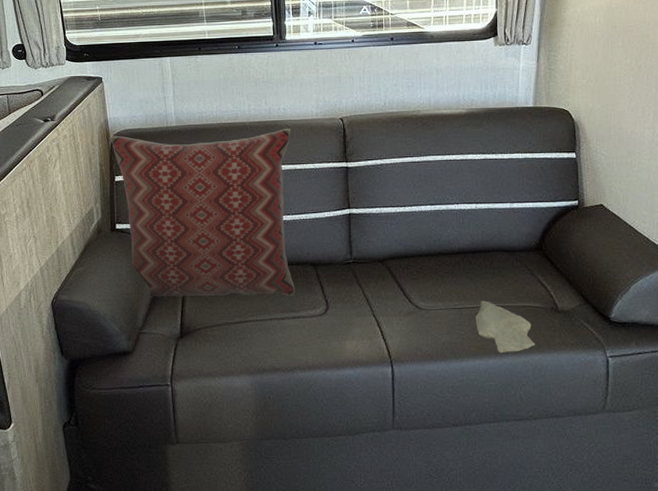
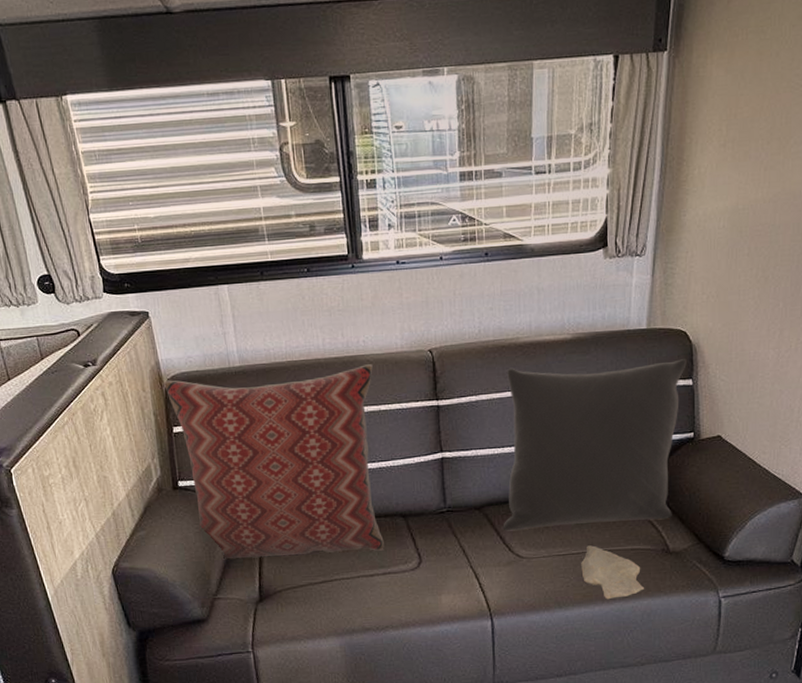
pillow: none [403,135,570,284] -> present [503,359,687,531]

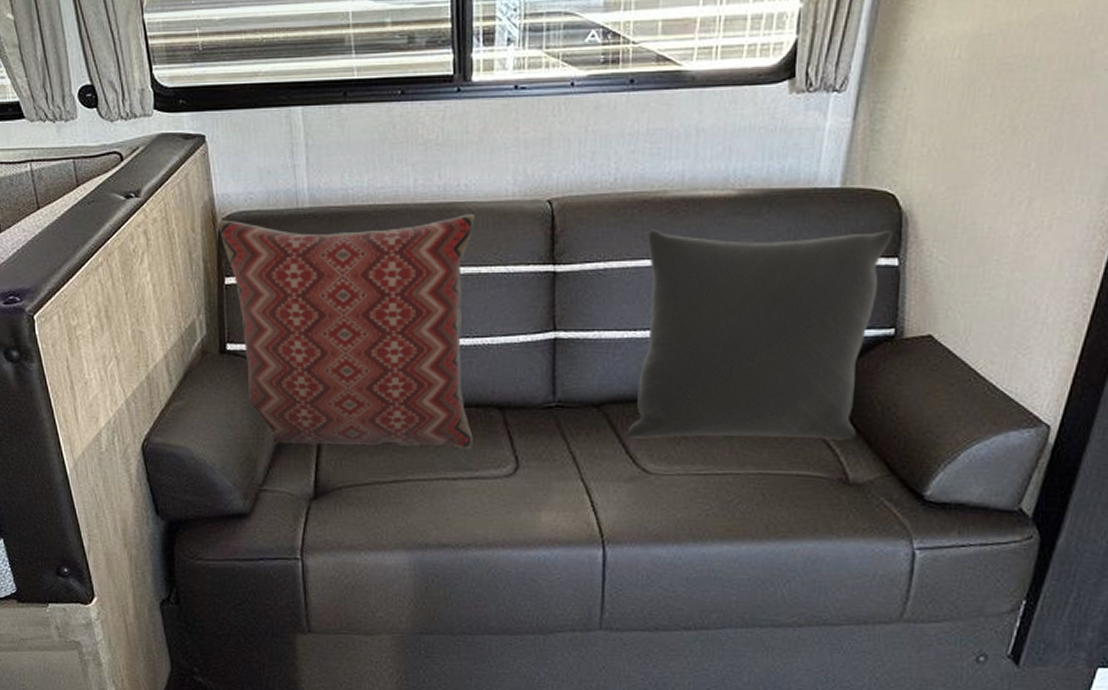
tissue: present [581,545,644,600] -> none [727,465,810,538]

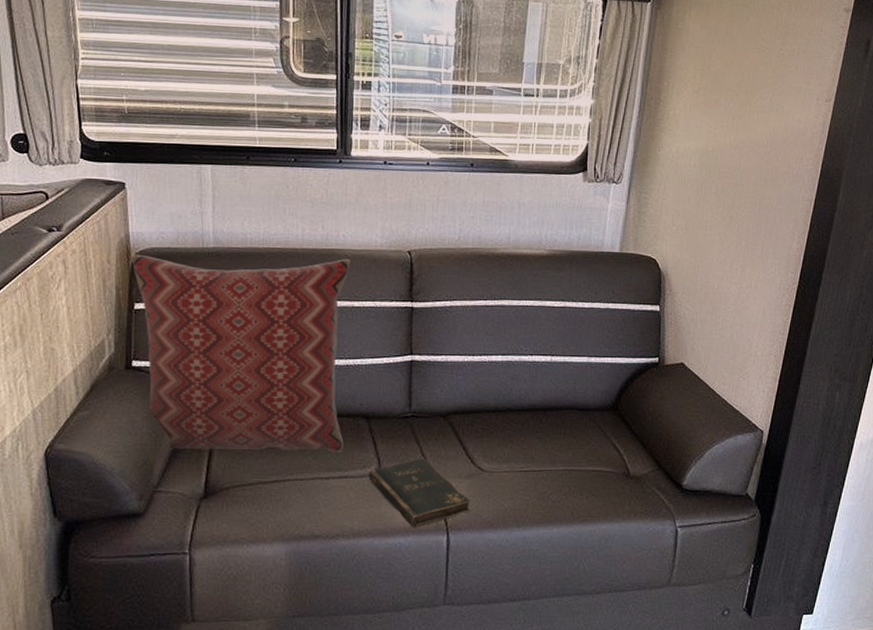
bible: none [503,456,634,539] -> present [368,457,472,528]
pillow: present [627,229,893,440] -> none [466,277,655,443]

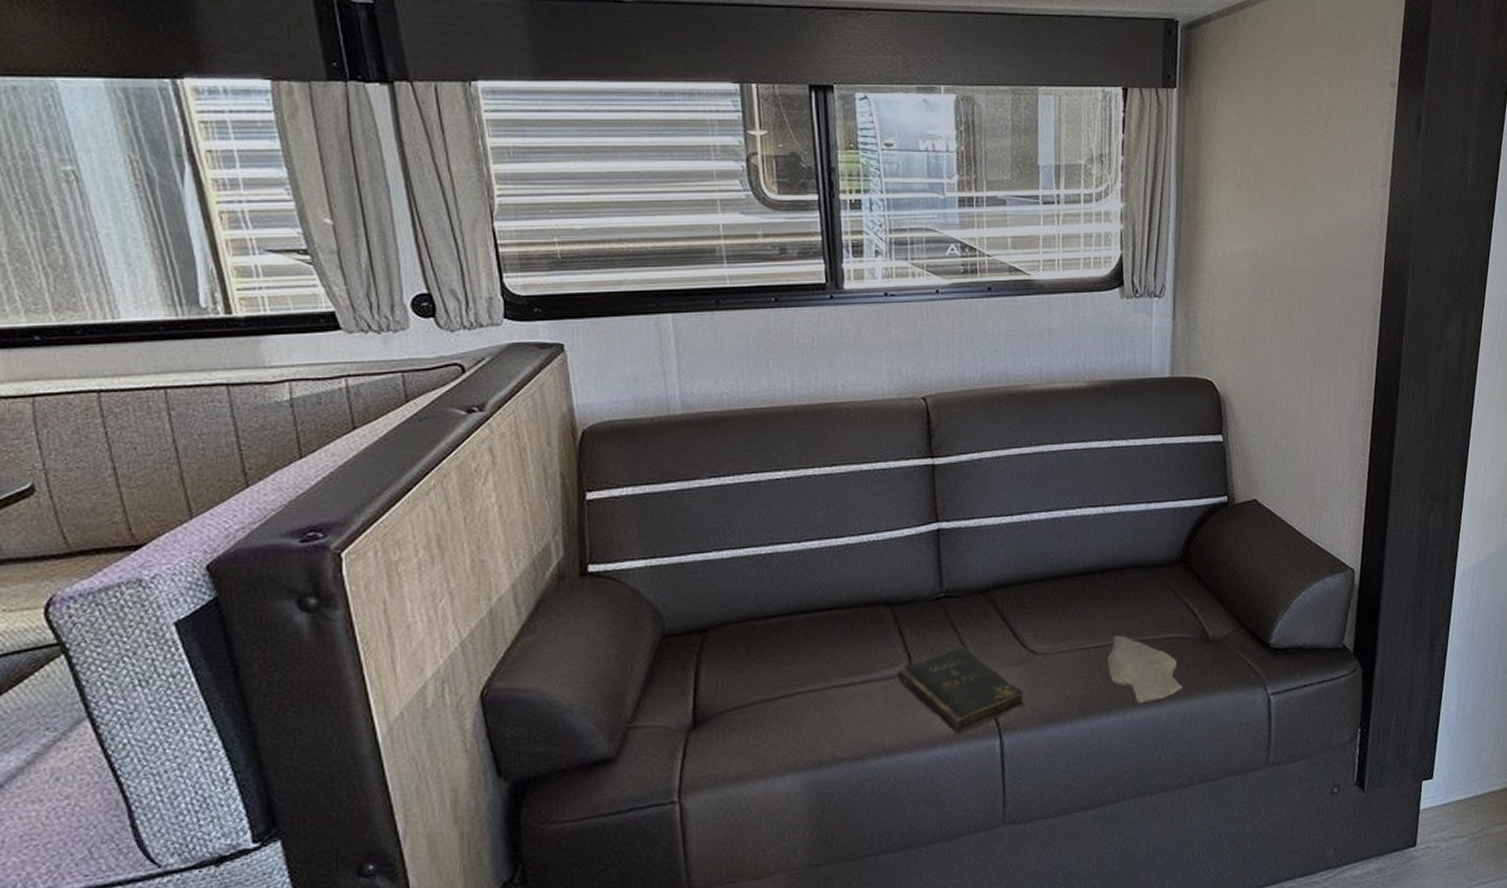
pillow: present [130,254,350,452] -> none [576,414,864,670]
tissue: none [542,463,603,522] -> present [1107,635,1182,704]

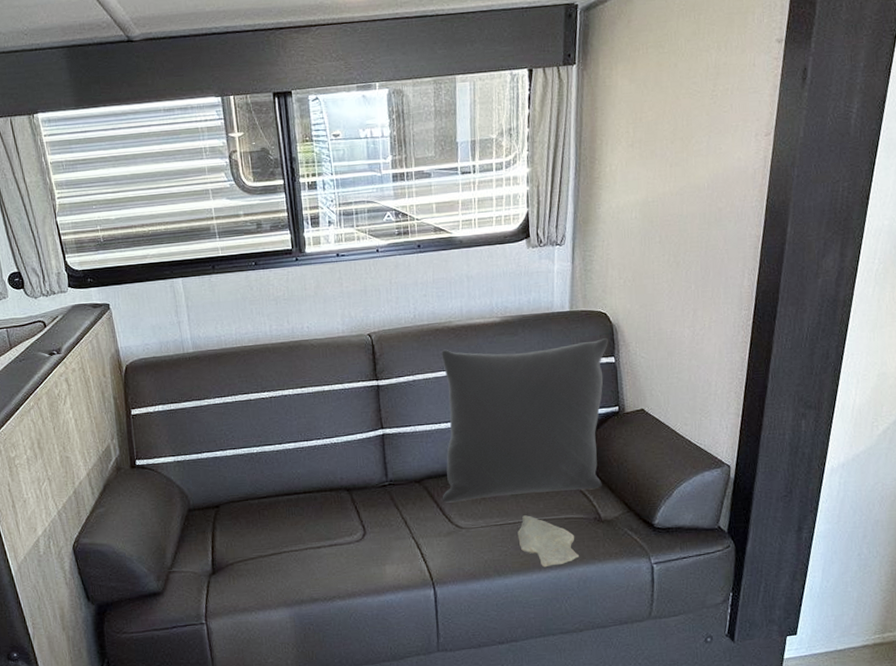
bible: present [897,646,1026,734] -> none [355,521,454,585]
pillow: none [1012,412,1215,621] -> present [441,338,608,503]

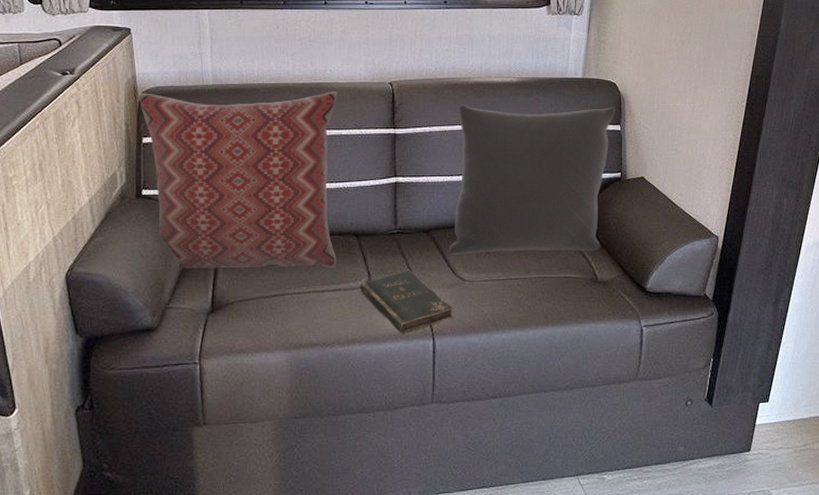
pillow: none [122,348,330,533] -> present [137,92,337,269]
bible: none [355,521,454,585] -> present [359,270,454,334]
tissue: present [517,515,579,568] -> none [518,272,574,325]

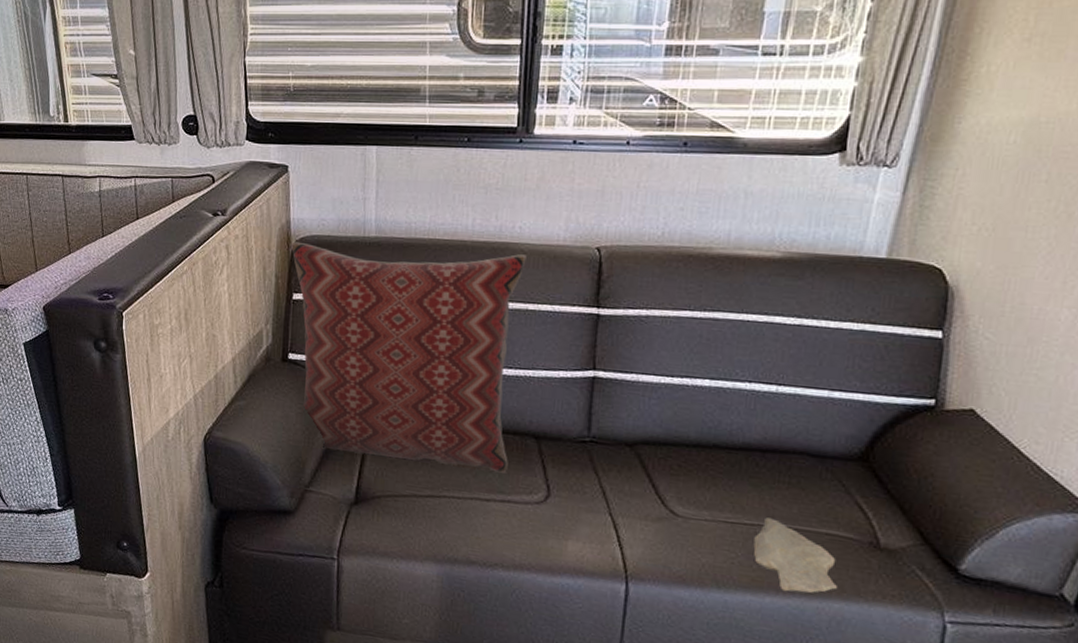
bible: present [359,270,454,334] -> none [534,490,660,570]
pillow: present [448,104,616,255] -> none [657,282,938,505]
tissue: none [518,272,574,325] -> present [753,518,837,593]

